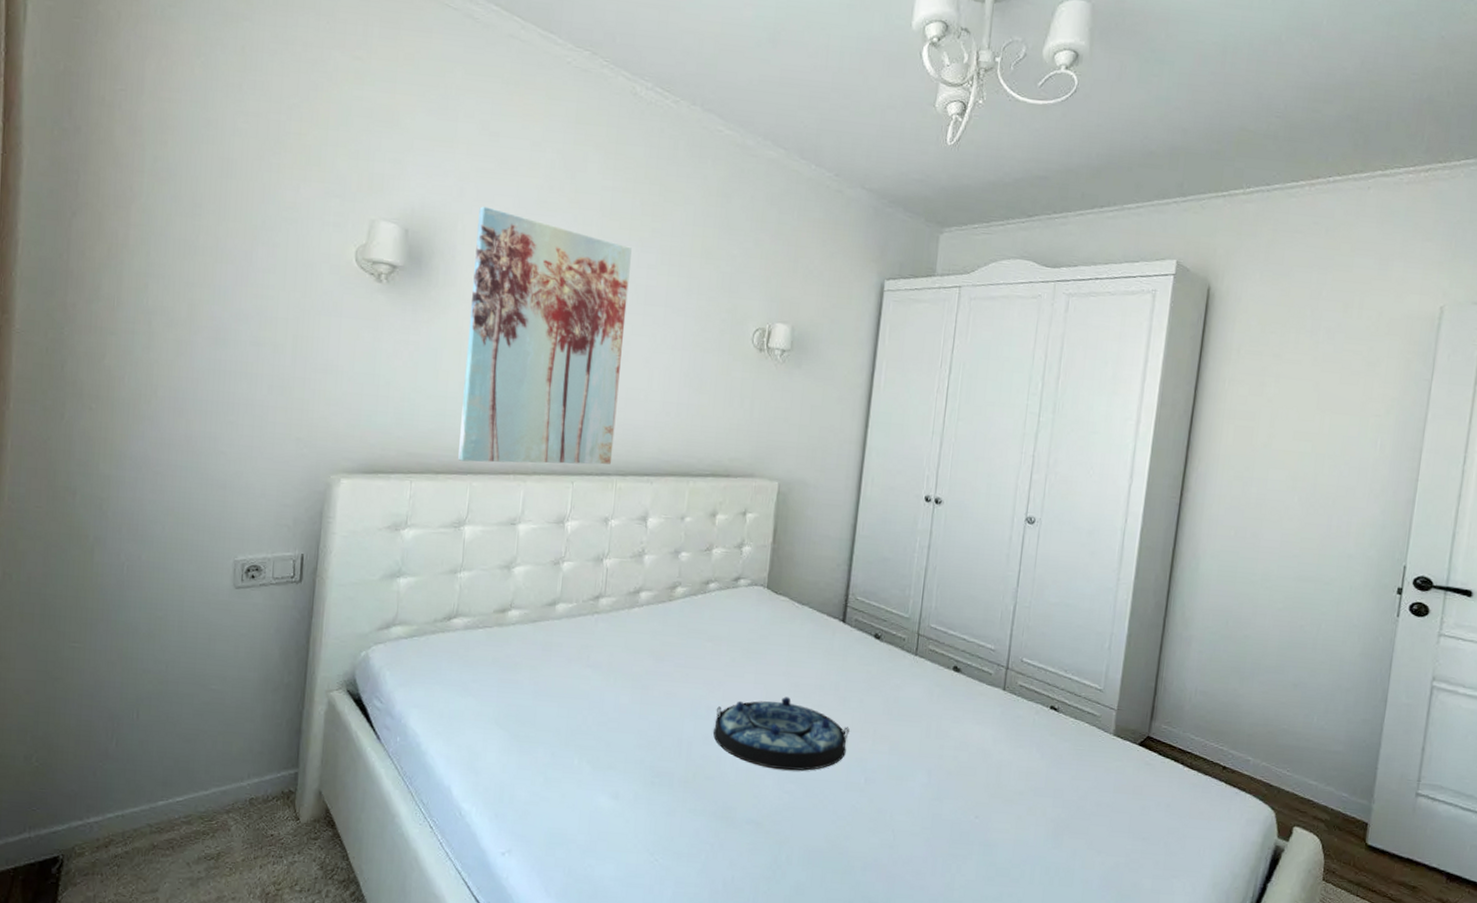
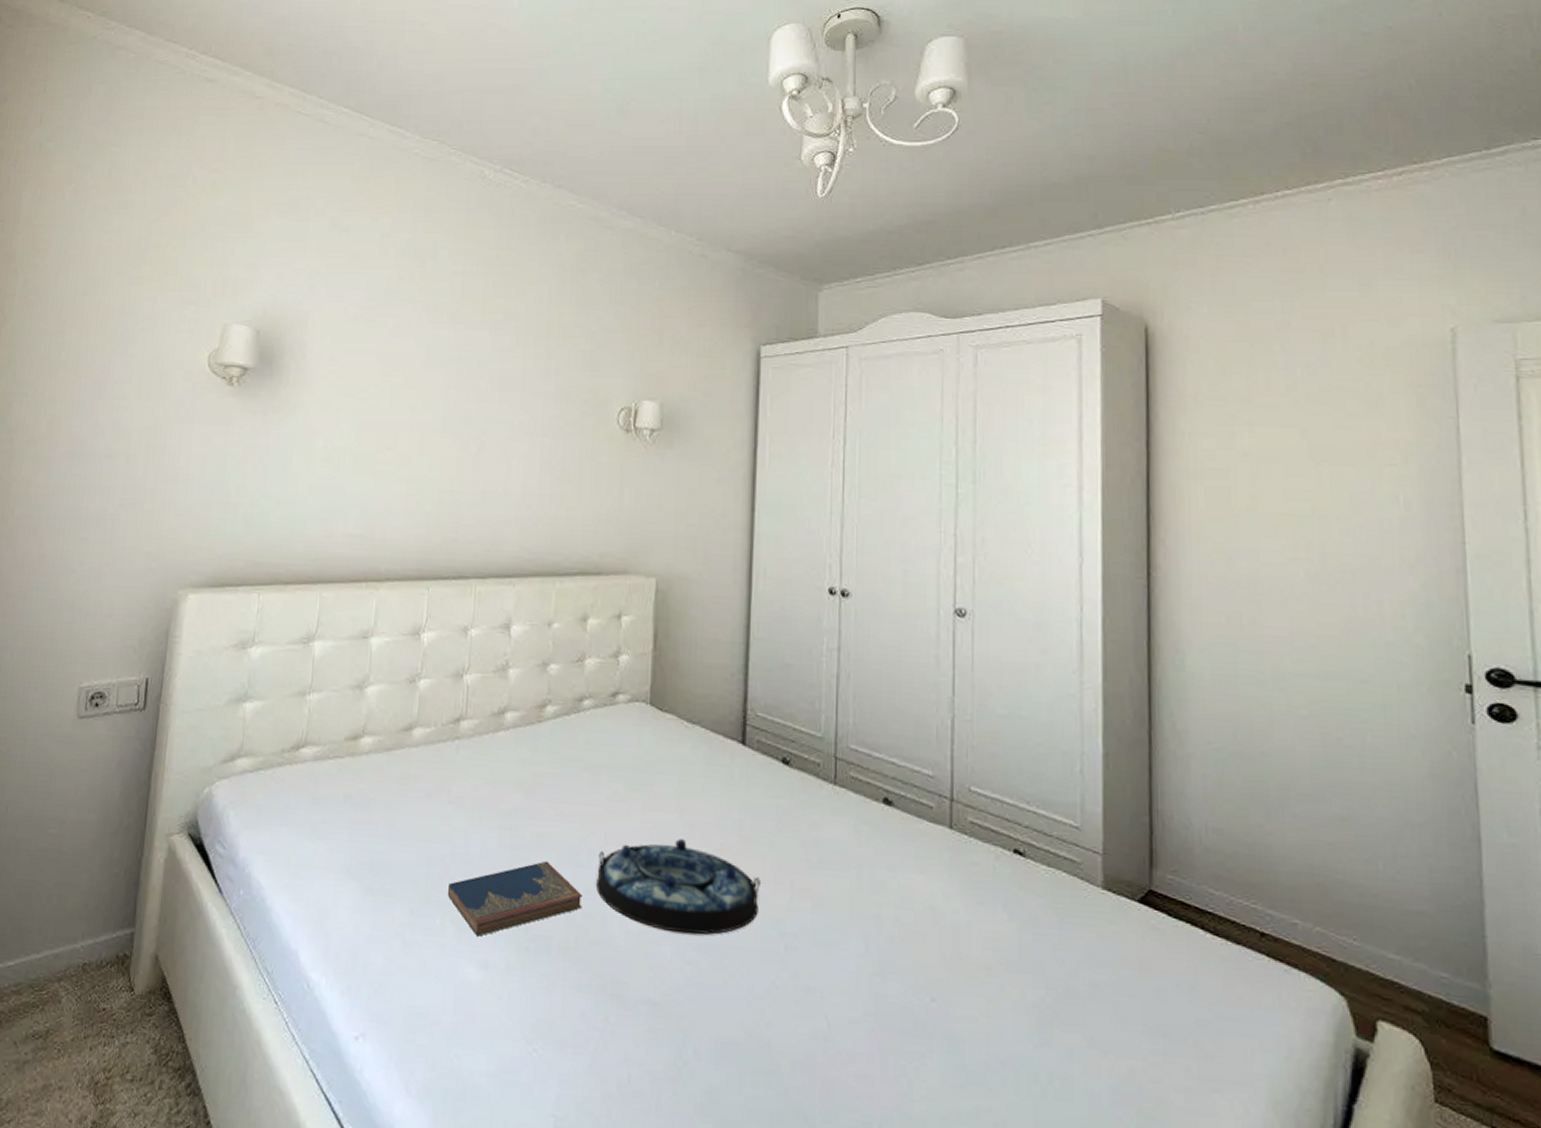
wall art: present [458,206,632,465] -> none [308,302,485,570]
hardcover book: none [585,713,702,774] -> present [448,860,583,937]

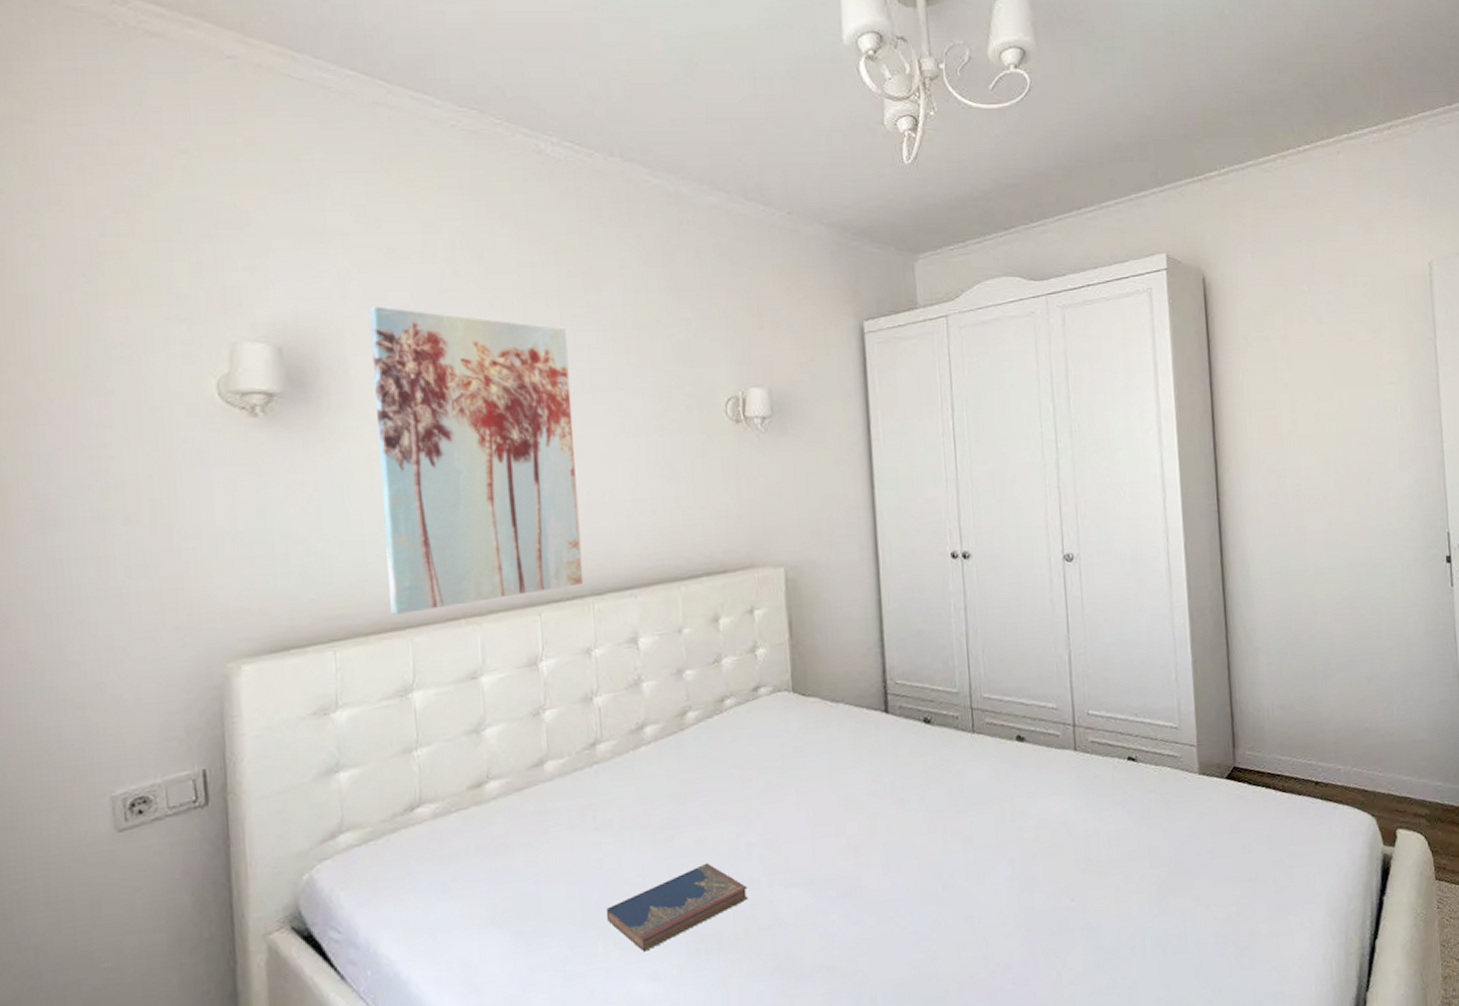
wall art: none [308,302,485,570] -> present [369,306,584,615]
serving tray: present [596,839,760,935] -> none [758,812,916,900]

